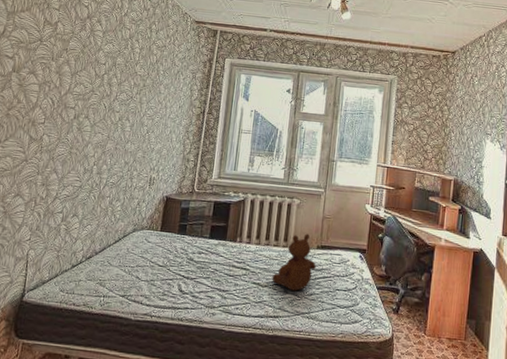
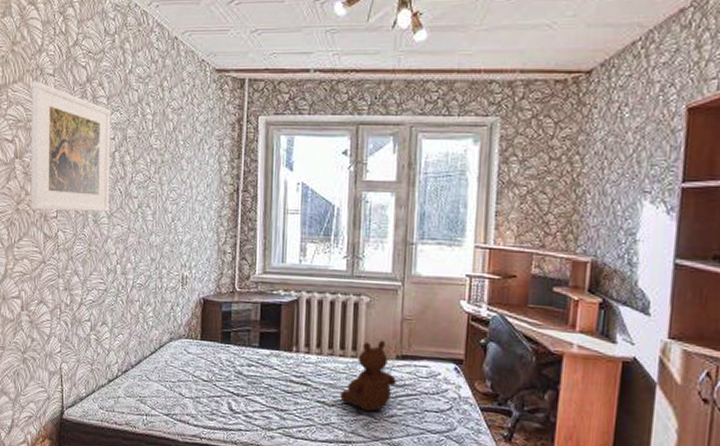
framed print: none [21,12,105,122] -> present [31,81,111,212]

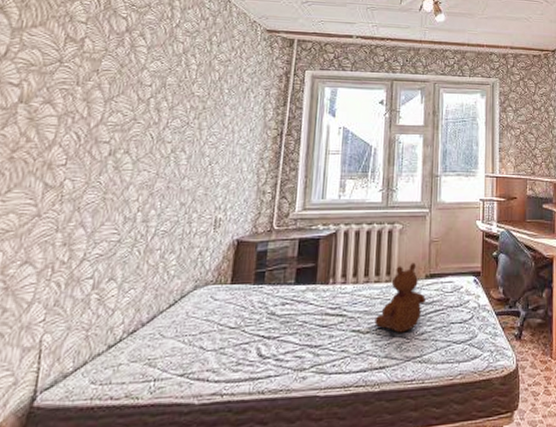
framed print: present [31,81,111,212] -> none [31,26,151,158]

